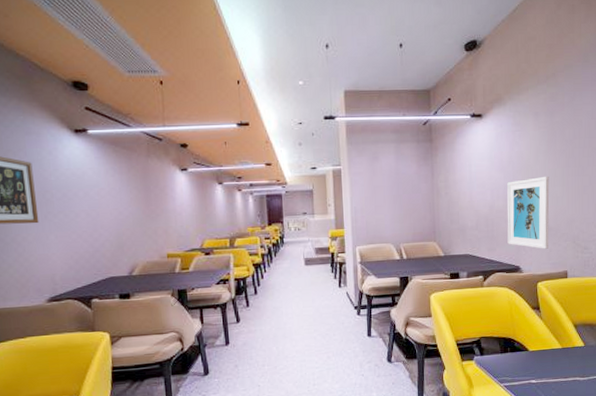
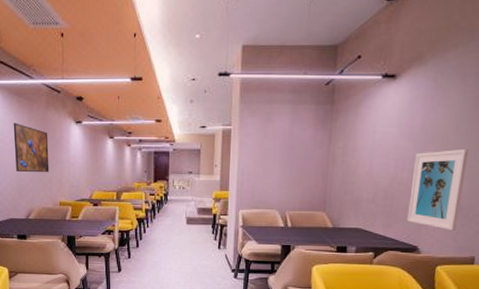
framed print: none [109,173,154,226] -> present [13,123,49,173]

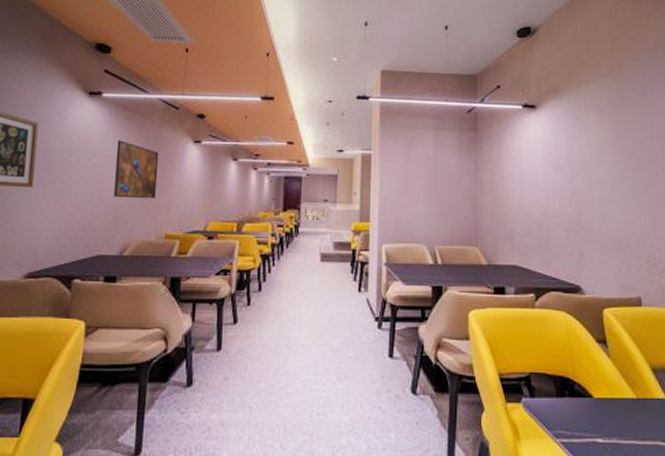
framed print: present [407,148,469,230] -> none [564,179,617,267]

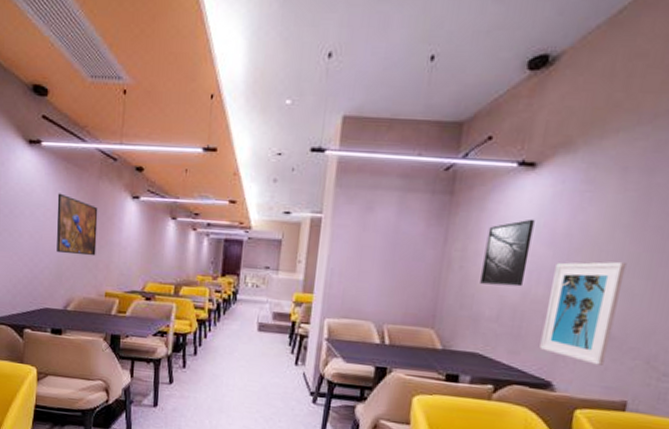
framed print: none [509,149,543,205] -> present [480,219,535,287]
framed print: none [564,179,617,267] -> present [539,261,627,365]

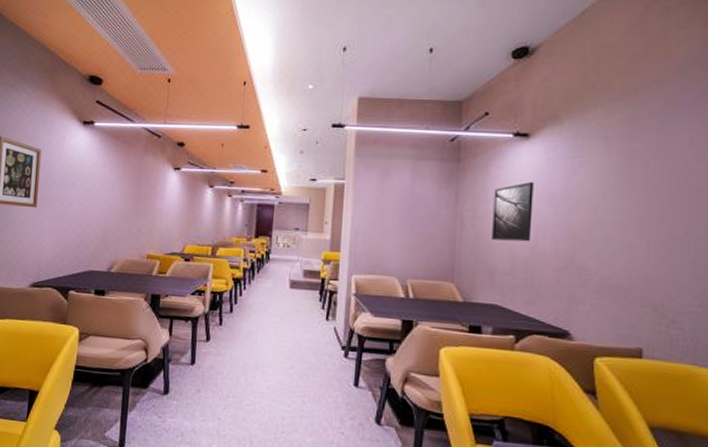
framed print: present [56,193,98,256] -> none [103,166,143,222]
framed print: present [539,261,627,365] -> none [553,217,621,314]

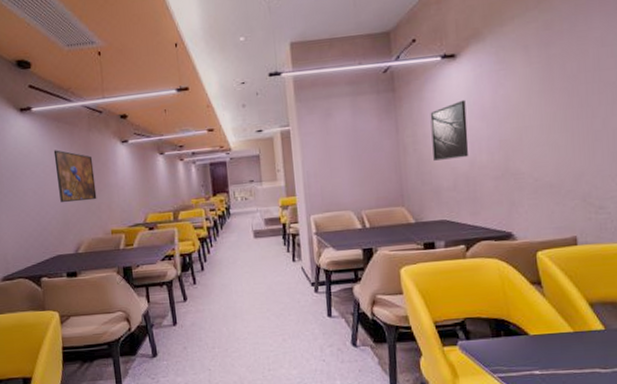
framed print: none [103,166,143,222] -> present [53,150,97,203]

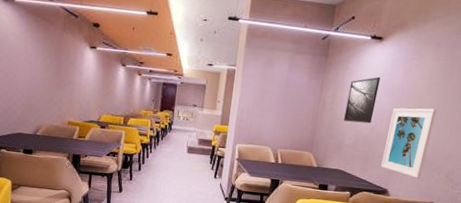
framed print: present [53,150,97,203] -> none [27,41,63,93]
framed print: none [491,121,550,211] -> present [380,108,437,178]

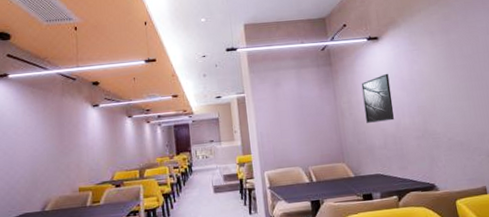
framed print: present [380,108,437,178] -> none [411,91,463,165]

